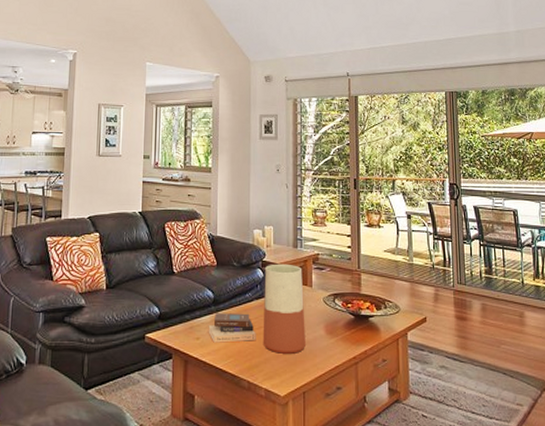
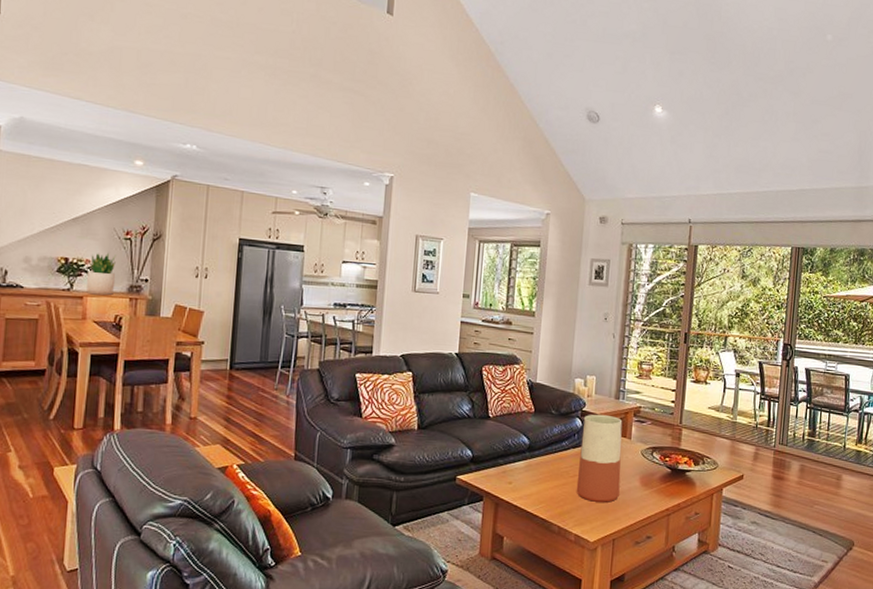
books: present [208,313,256,343] -> none [521,459,570,489]

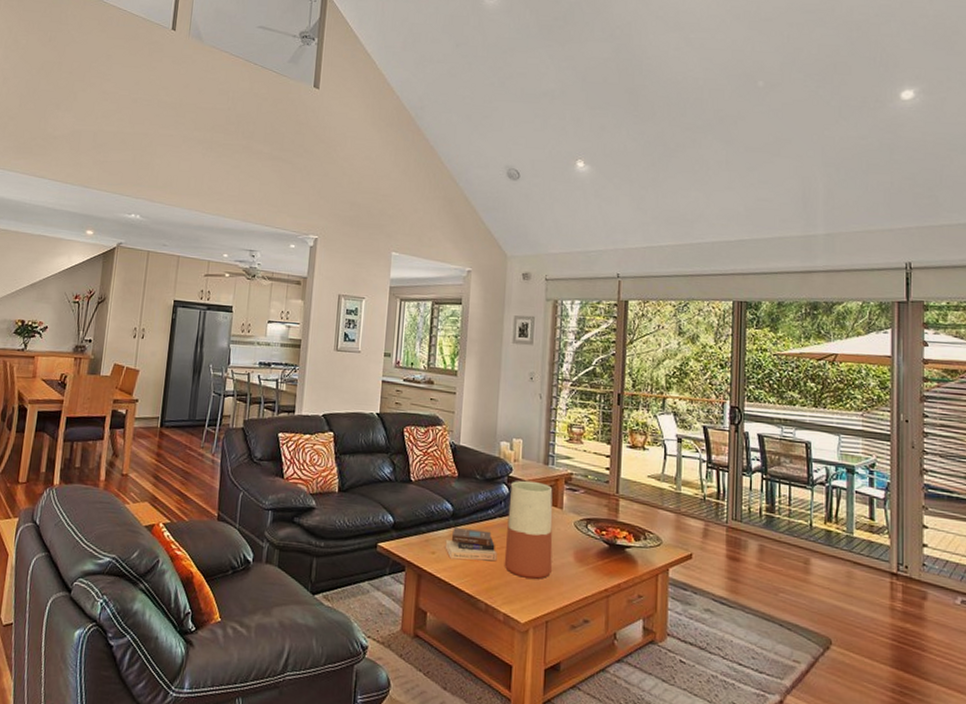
planter: present [86,252,116,296] -> none [38,315,65,355]
books: none [521,459,570,489] -> present [445,528,497,562]

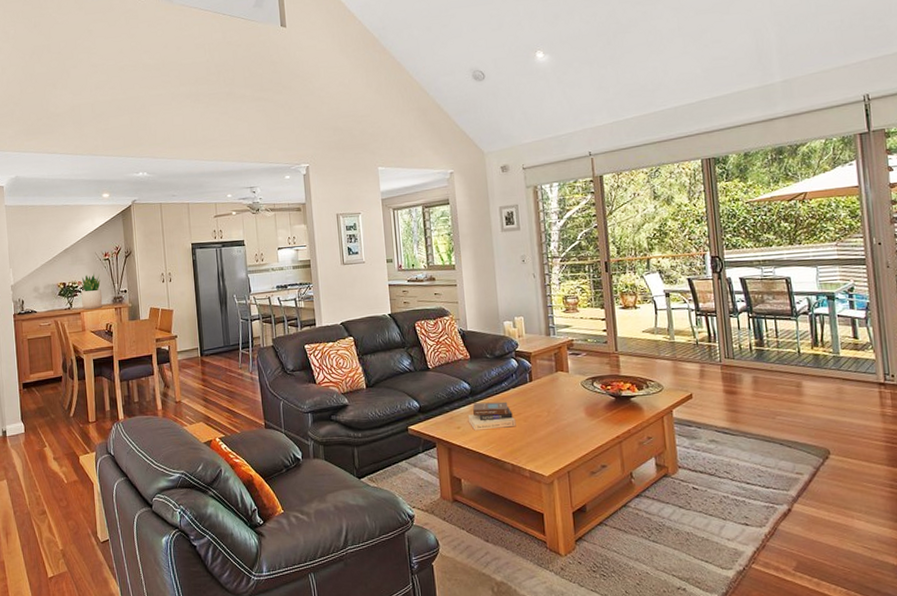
planter: none [38,315,65,355] -> present [80,273,103,310]
vase: present [504,480,553,579] -> none [519,352,566,437]

